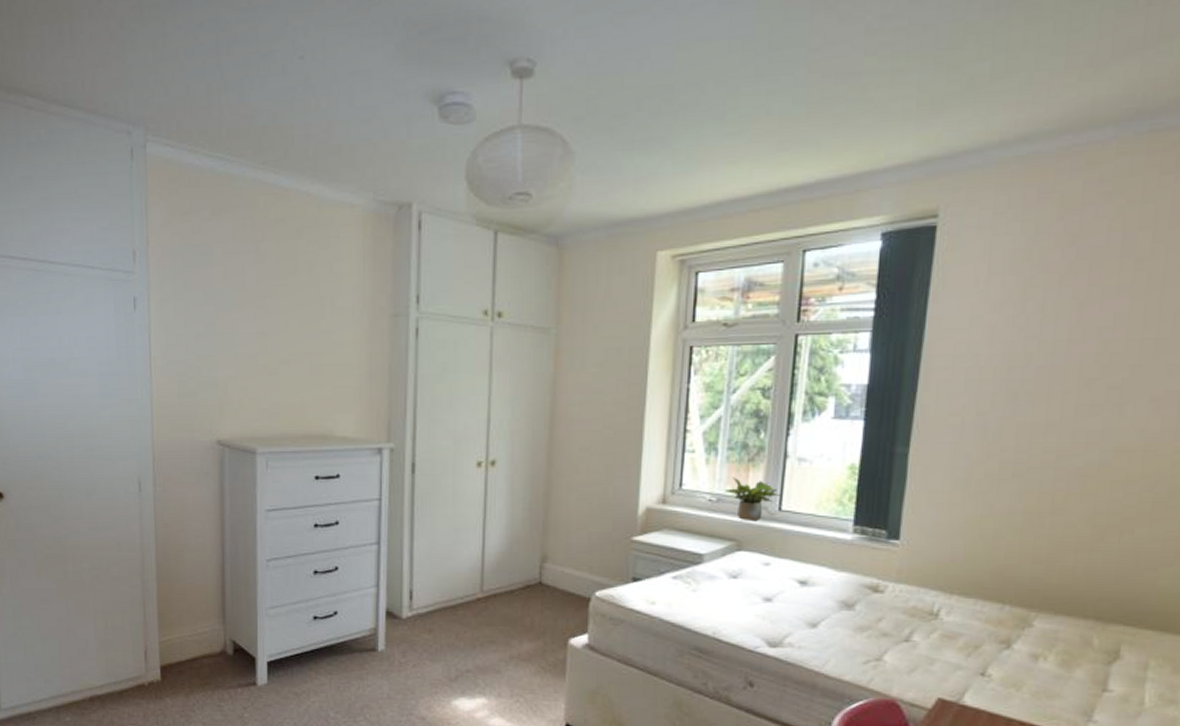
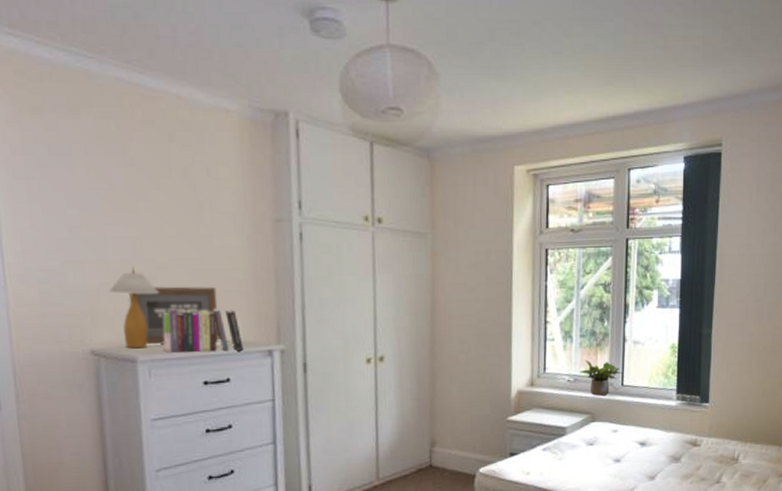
table lamp: none [235,361,279,440] -> present [108,266,159,349]
picture frame: none [253,381,332,438] -> present [129,286,219,345]
books: none [280,401,354,449] -> present [162,307,244,353]

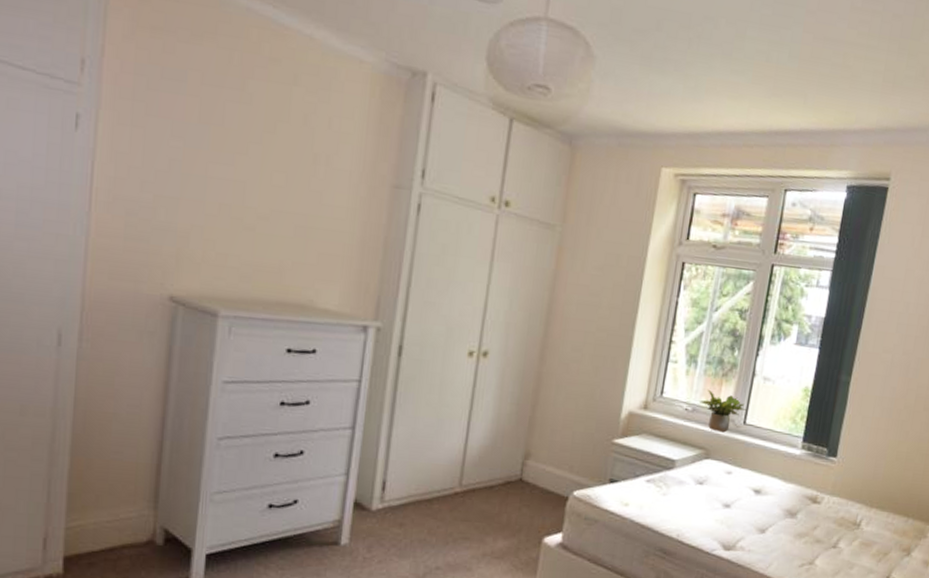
table lamp: present [108,266,159,349] -> none [200,212,255,303]
picture frame: present [129,286,219,345] -> none [222,238,318,309]
books: present [162,307,244,353] -> none [249,262,337,323]

